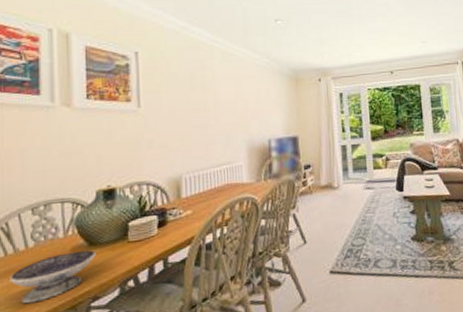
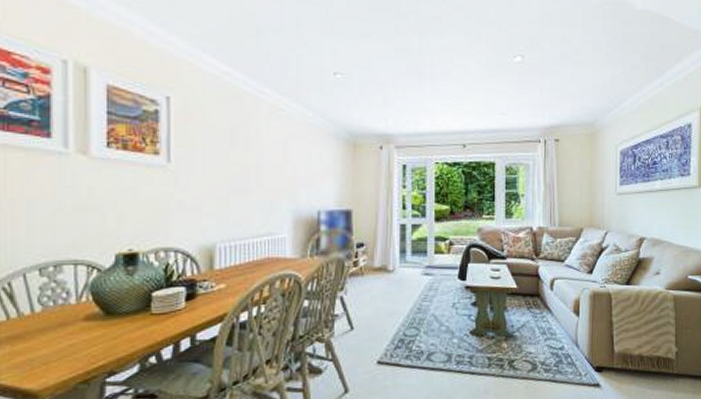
bowl: present [10,250,96,304] -> none [12,320,113,374]

